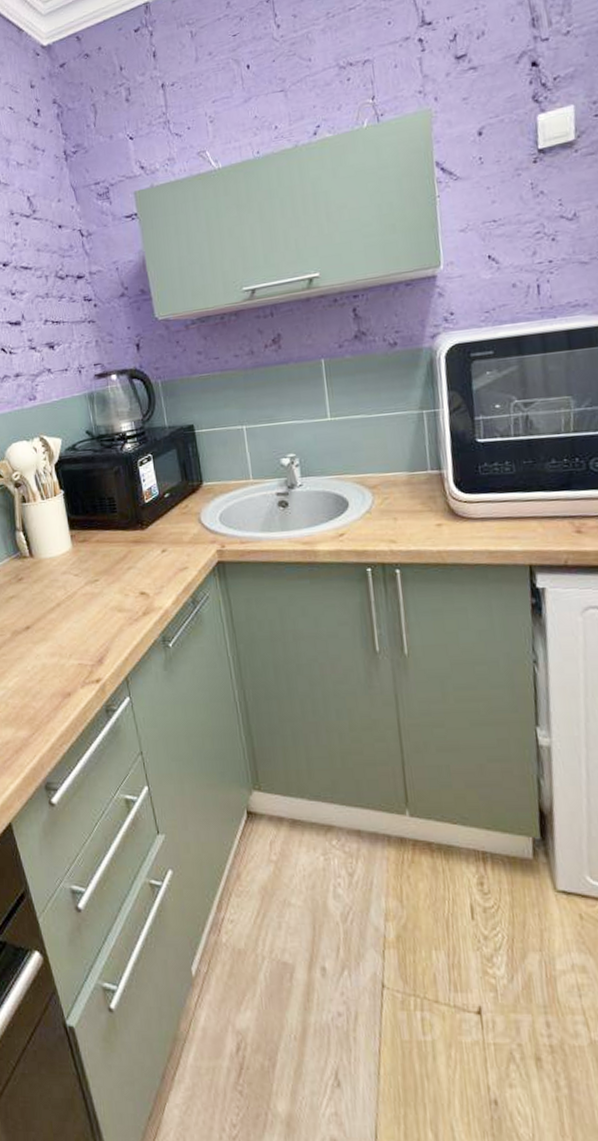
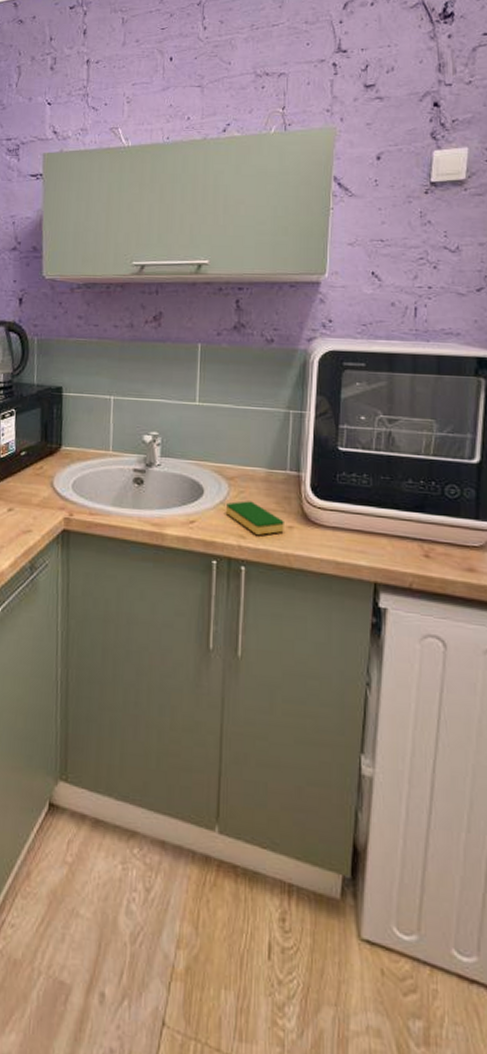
dish sponge: none [372,506,433,537] -> present [225,501,284,535]

